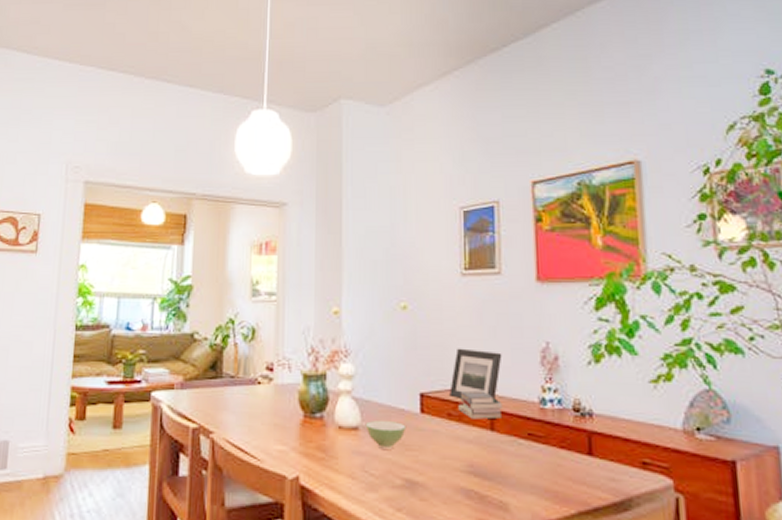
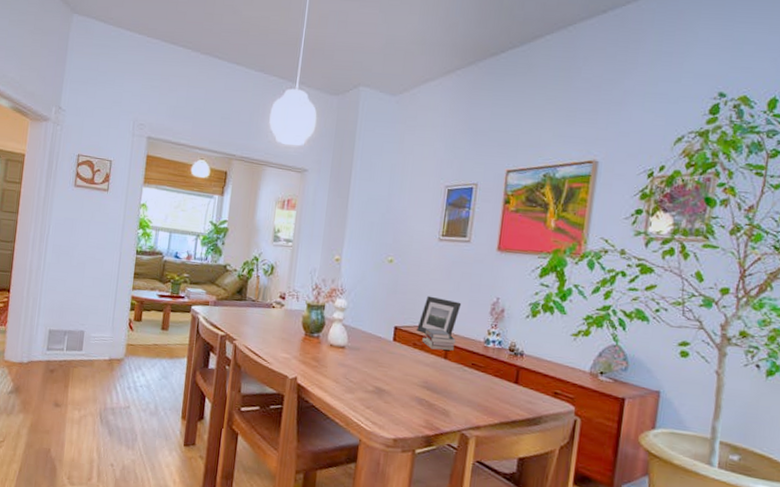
bowl: present [365,419,407,451] -> none [350,342,381,366]

